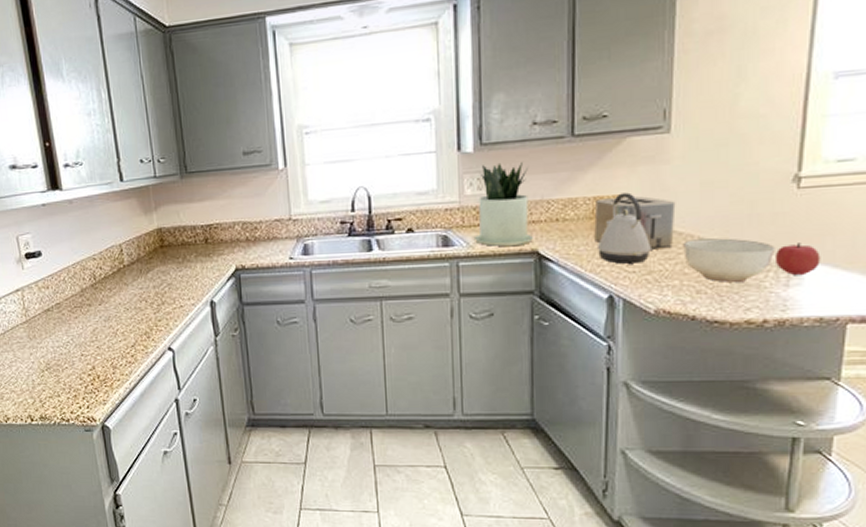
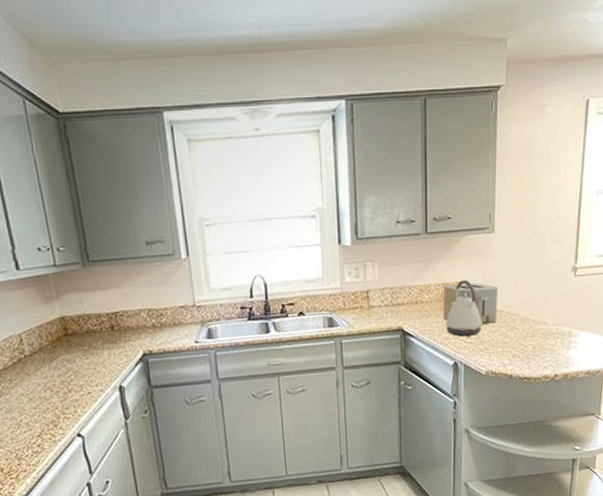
planter: present [473,162,533,247] -> none [353,254,399,326]
bowl: present [683,238,776,282] -> none [504,314,562,348]
fruit: present [774,243,821,276] -> none [561,316,589,341]

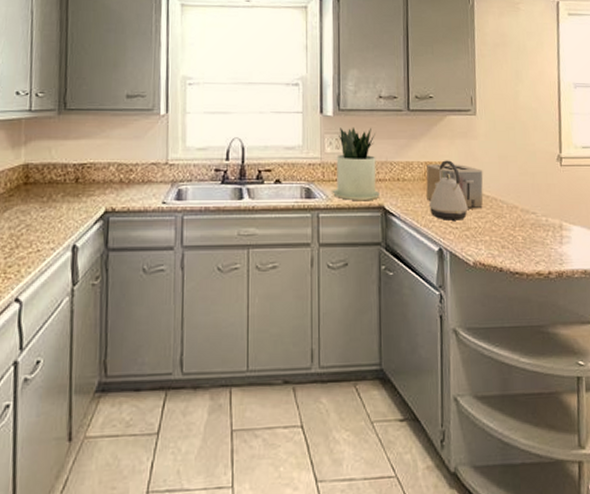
planter: none [353,254,399,326] -> present [332,127,380,201]

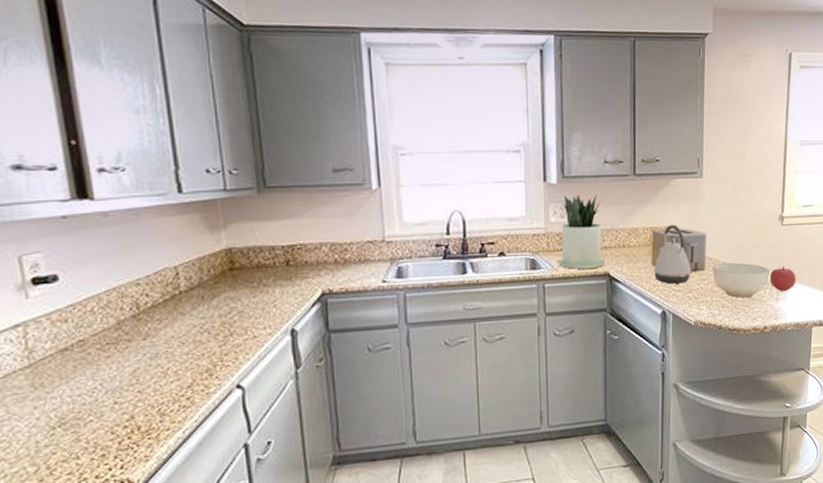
bowl: none [490,202,552,239] -> present [713,263,770,298]
fruit: none [551,209,580,236] -> present [769,266,796,292]

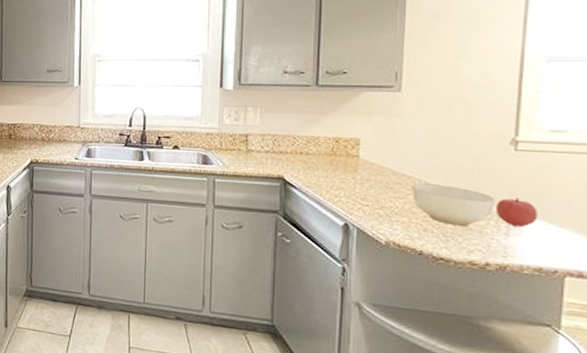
planter: present [557,194,605,270] -> none [229,100,280,171]
toaster: present [651,228,707,272] -> none [333,140,405,189]
kettle: present [653,224,691,284] -> none [335,137,383,198]

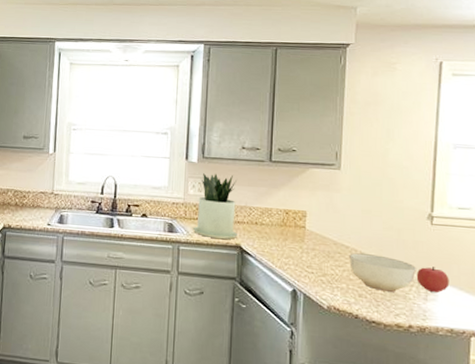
planter: none [229,100,280,171] -> present [192,173,237,240]

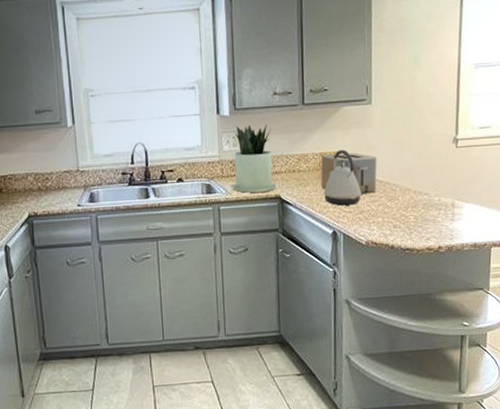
toaster: none [284,211,344,258] -> present [320,153,377,194]
kettle: none [285,209,325,266] -> present [323,149,361,206]
bowl: present [349,253,417,292] -> none [383,185,445,219]
fruit: present [416,267,450,294] -> none [444,188,473,213]

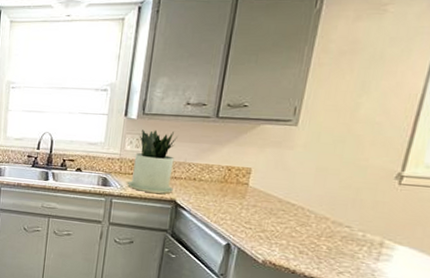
toaster: present [320,153,377,194] -> none [222,168,294,215]
kettle: present [323,149,361,206] -> none [223,166,268,223]

